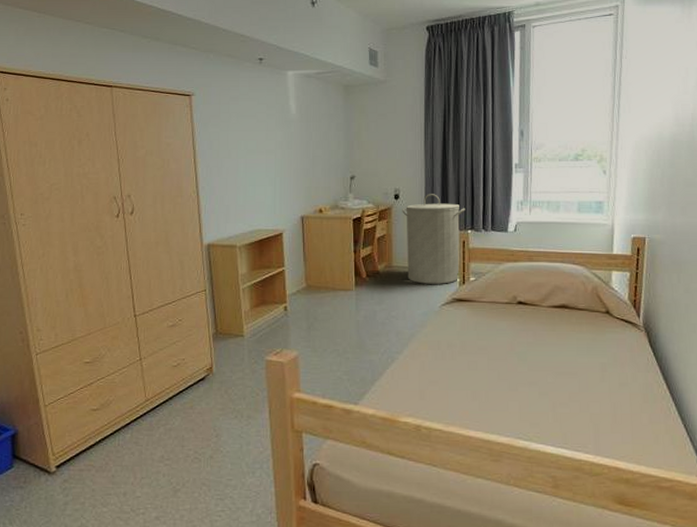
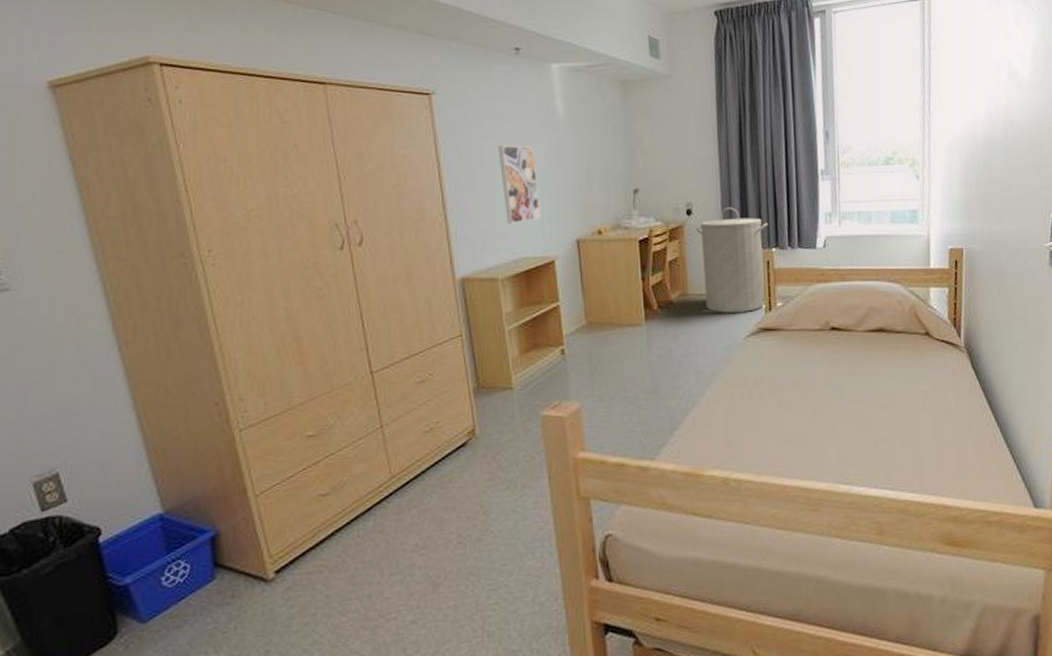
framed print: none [241,137,273,201] -> present [498,145,541,224]

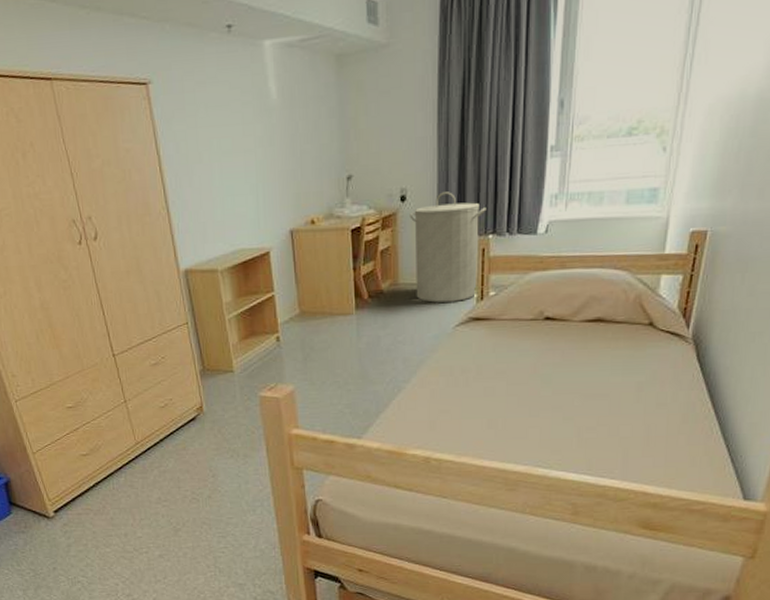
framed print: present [498,145,541,224] -> none [213,134,256,216]

